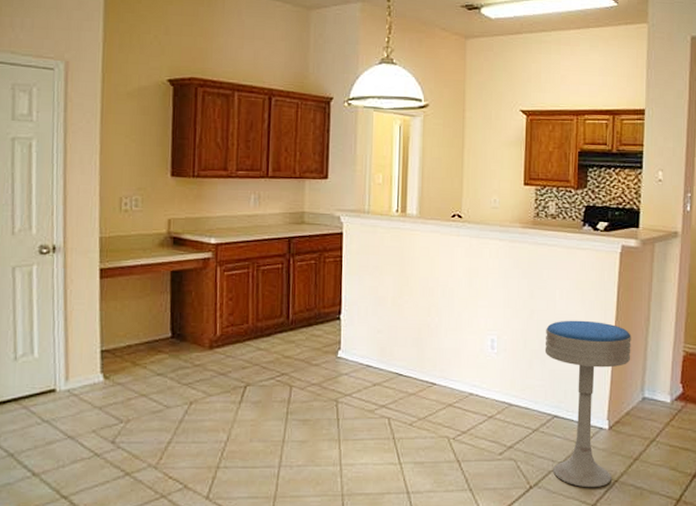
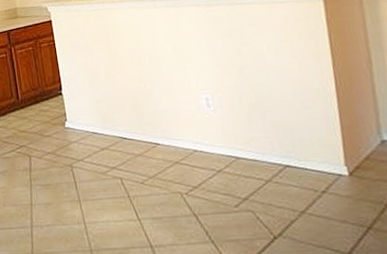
bar stool: present [544,320,631,488] -> none [259,69,364,236]

